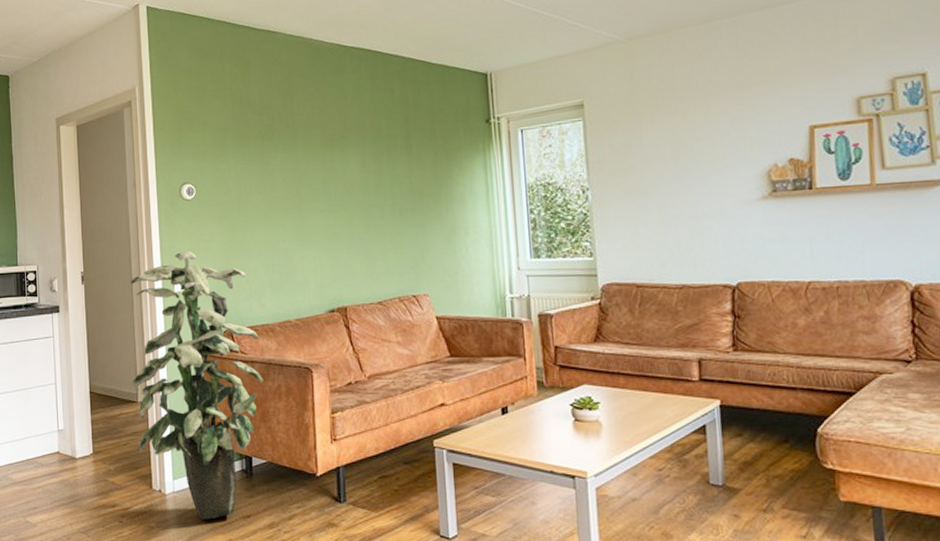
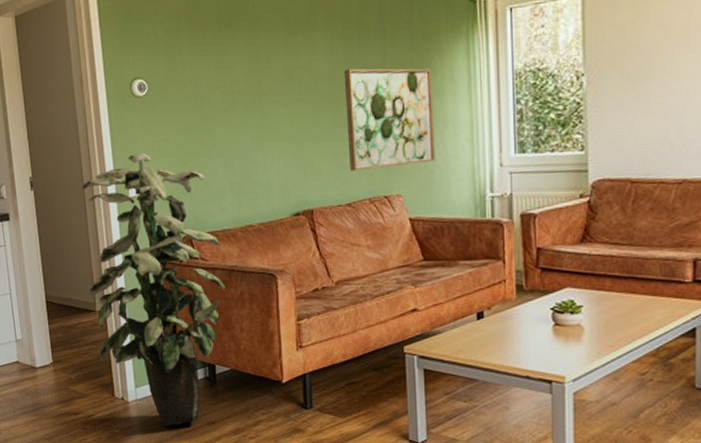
wall art: none [374,179,459,272] -> present [343,68,436,171]

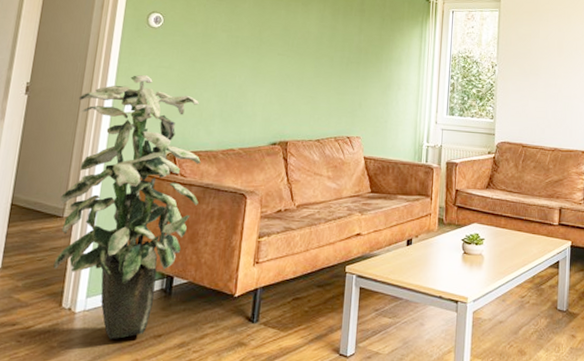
wall art: present [343,68,436,171] -> none [323,34,395,114]

